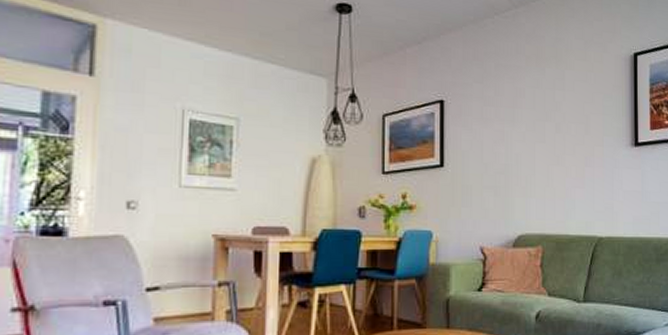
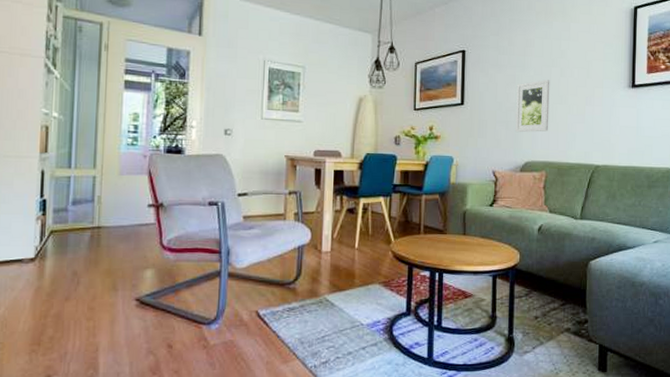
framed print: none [506,136,544,200] -> present [515,80,550,133]

